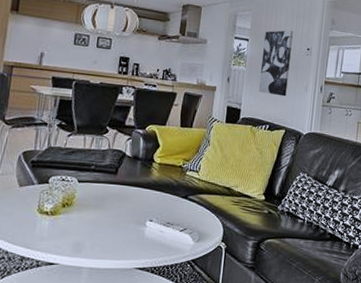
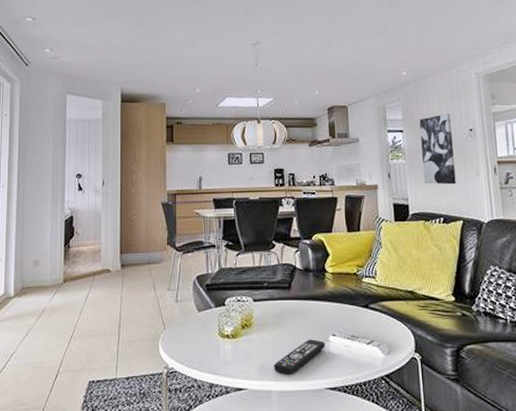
remote control: none [87,222,142,254] -> present [273,339,325,375]

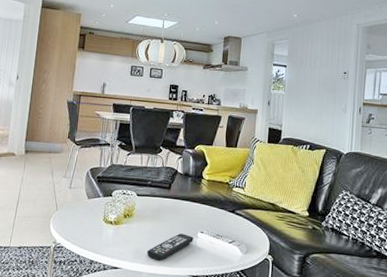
wall art: present [419,114,456,185] -> none [297,56,330,118]

